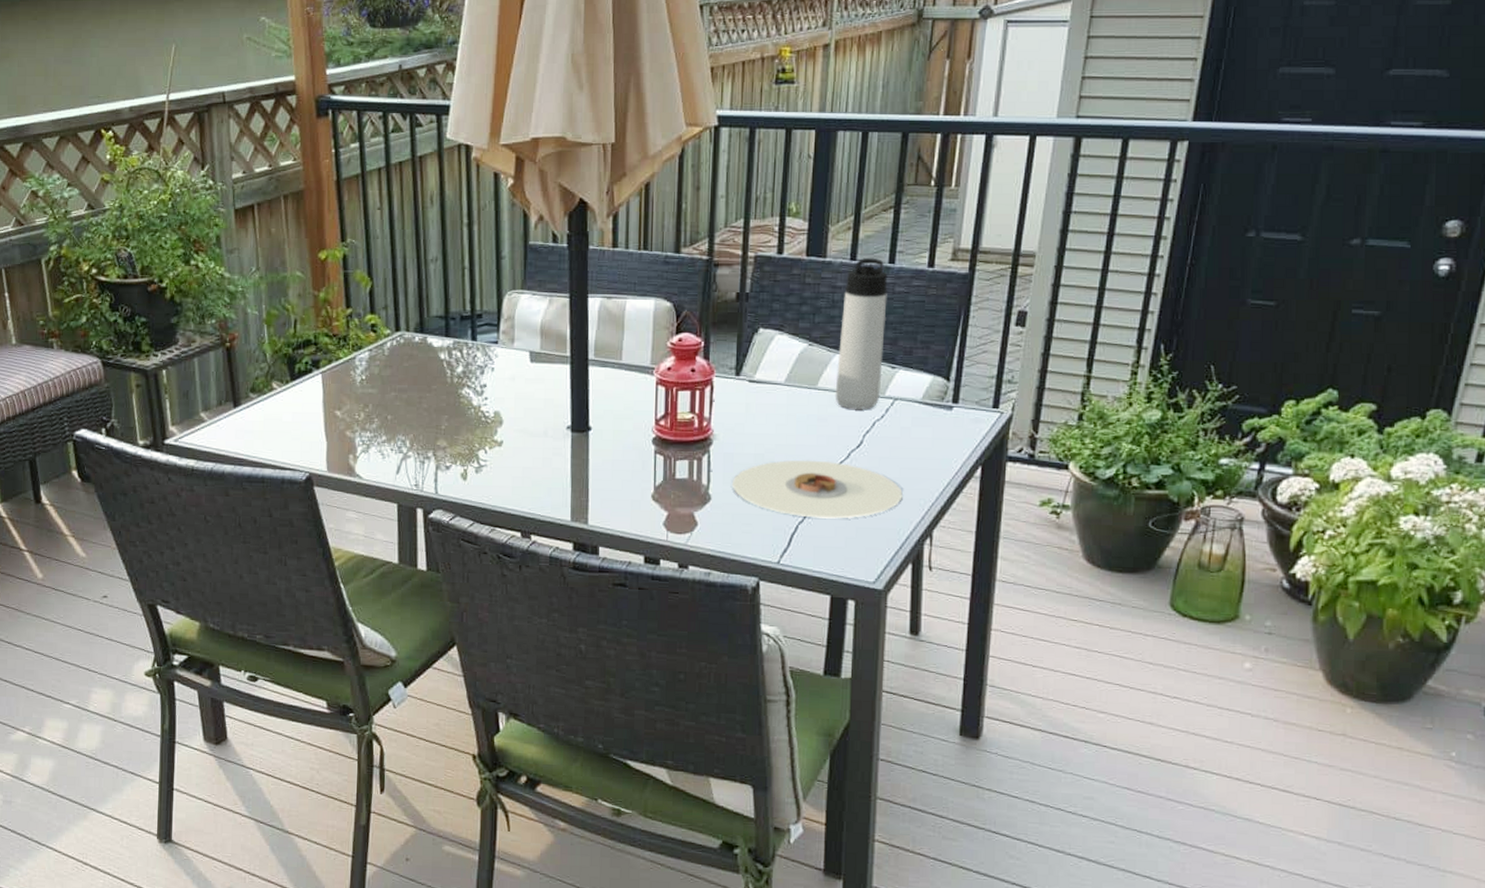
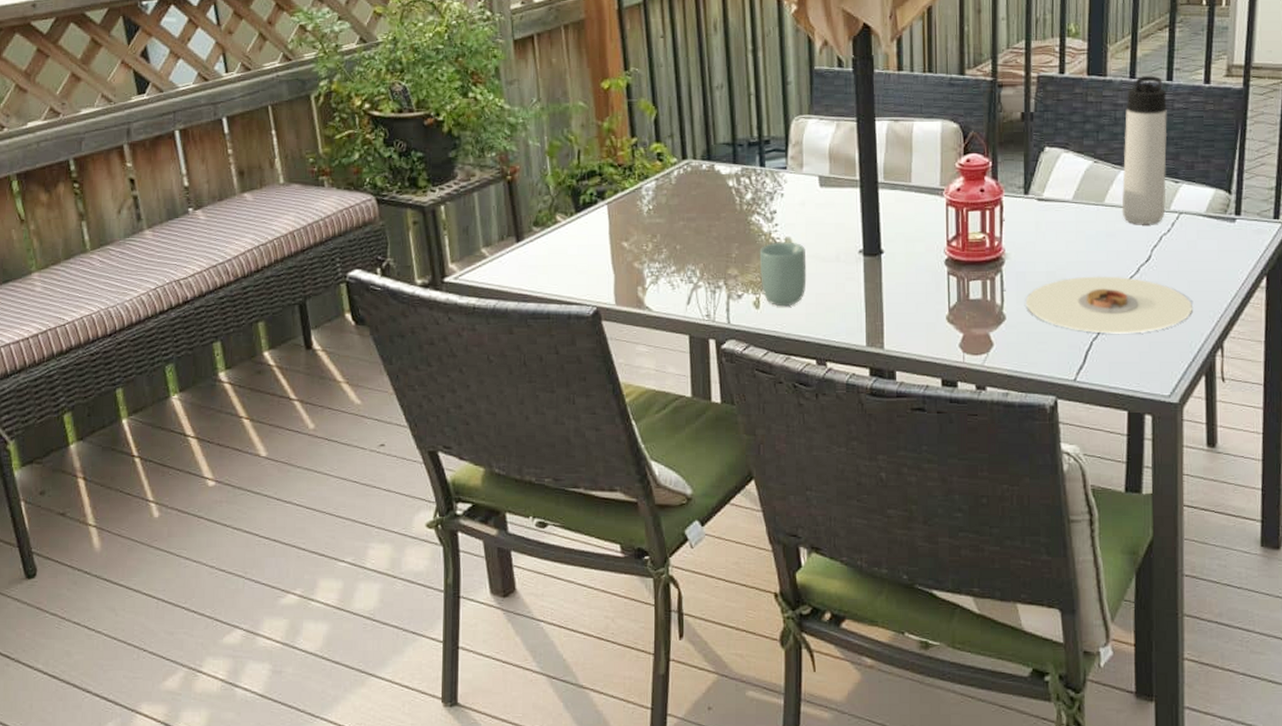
cup: none [468,415,515,479] -> present [759,242,807,307]

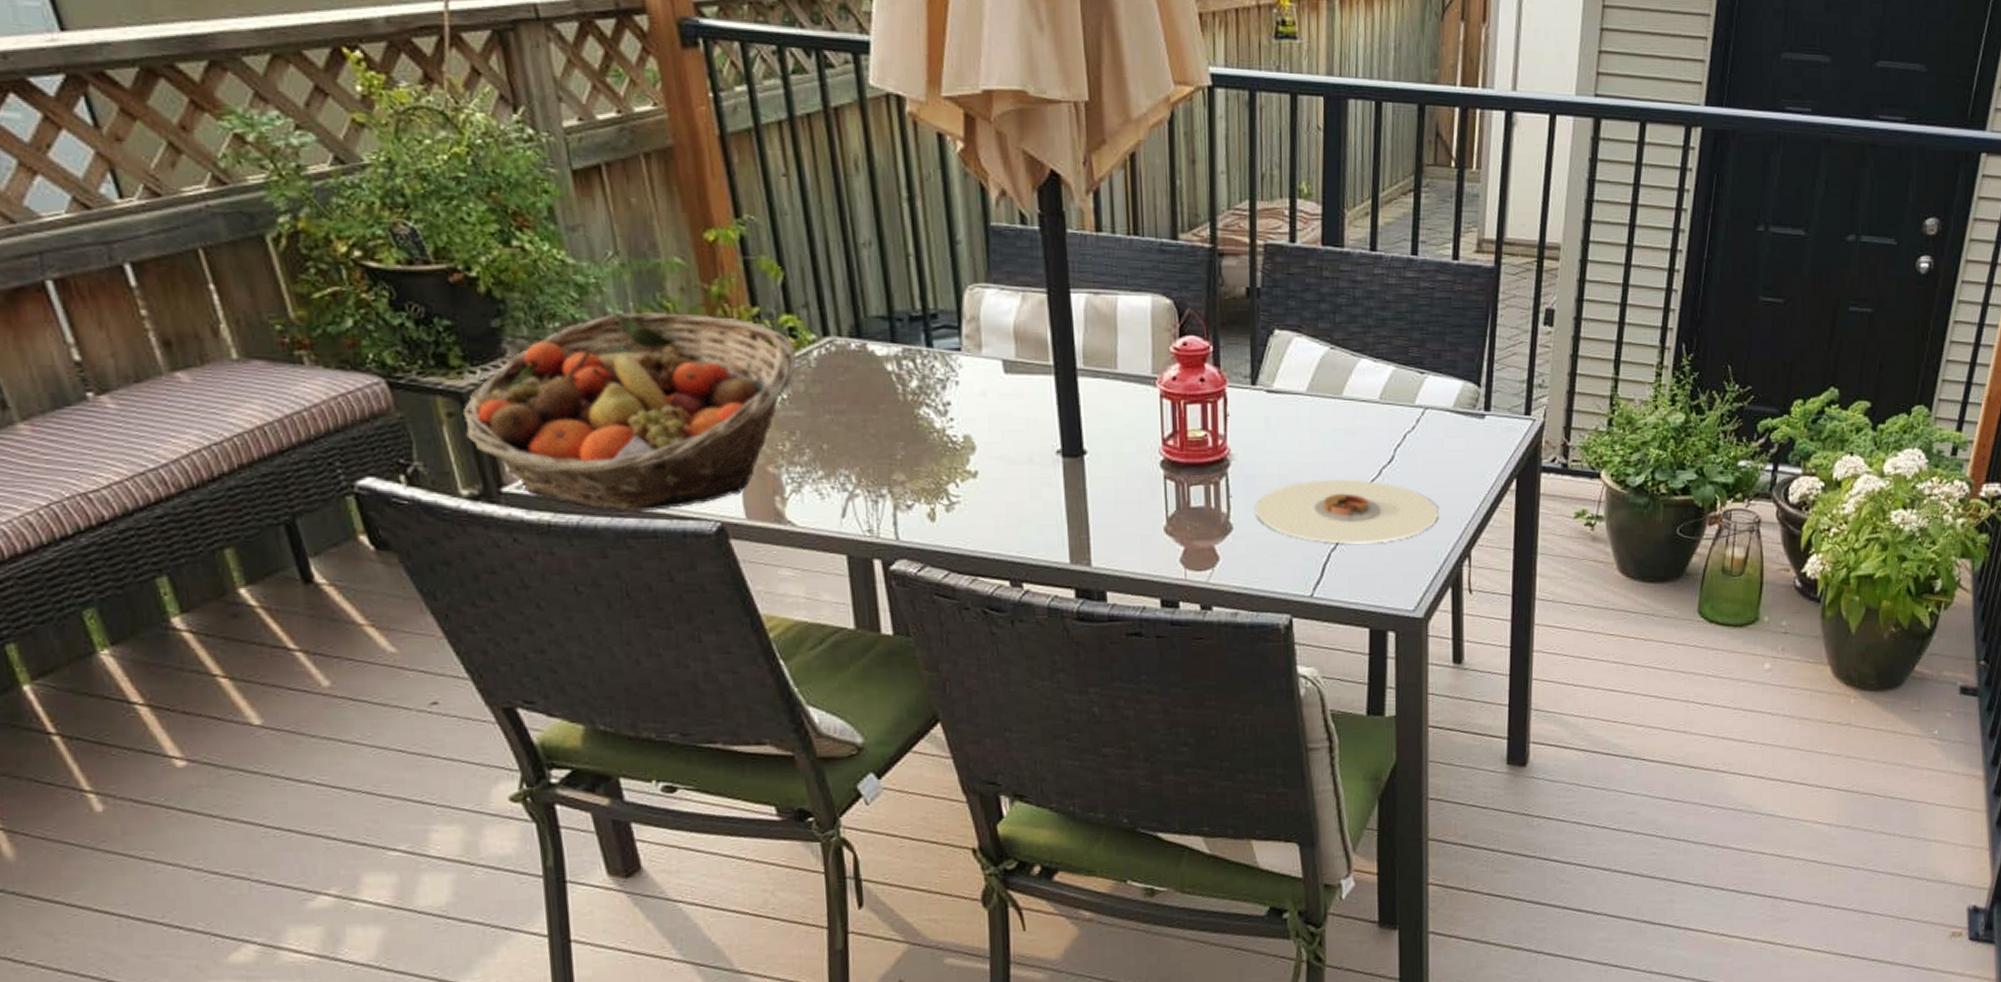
fruit basket: none [423,144,662,298] -> present [462,312,797,512]
cup: present [759,242,807,307] -> none [931,440,993,519]
thermos bottle: present [1121,75,1168,224] -> none [1361,248,1413,420]

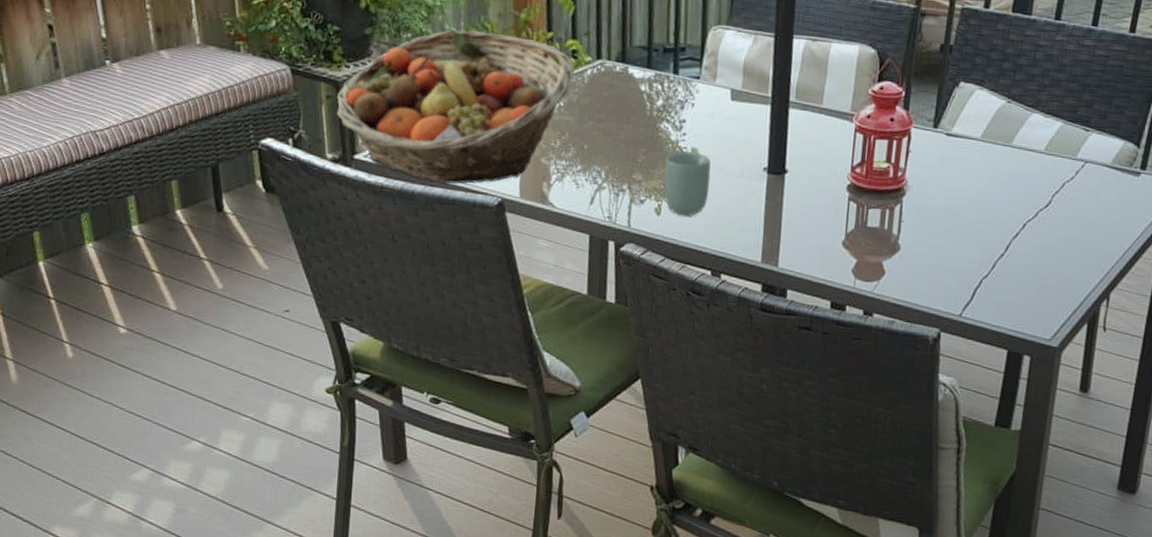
cup: none [931,440,993,519] -> present [664,151,711,216]
plate: present [1255,479,1439,544] -> none [921,215,1085,276]

